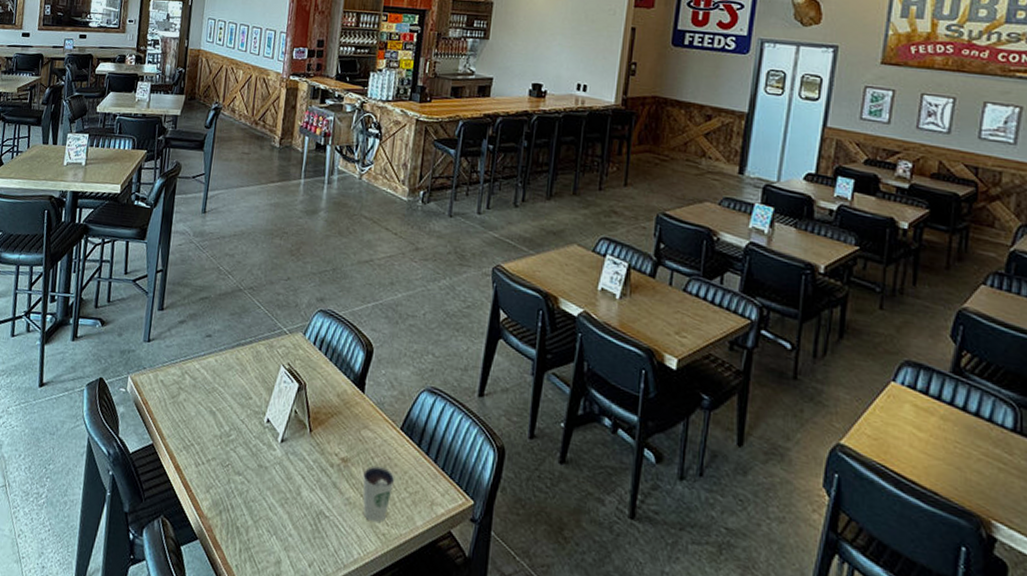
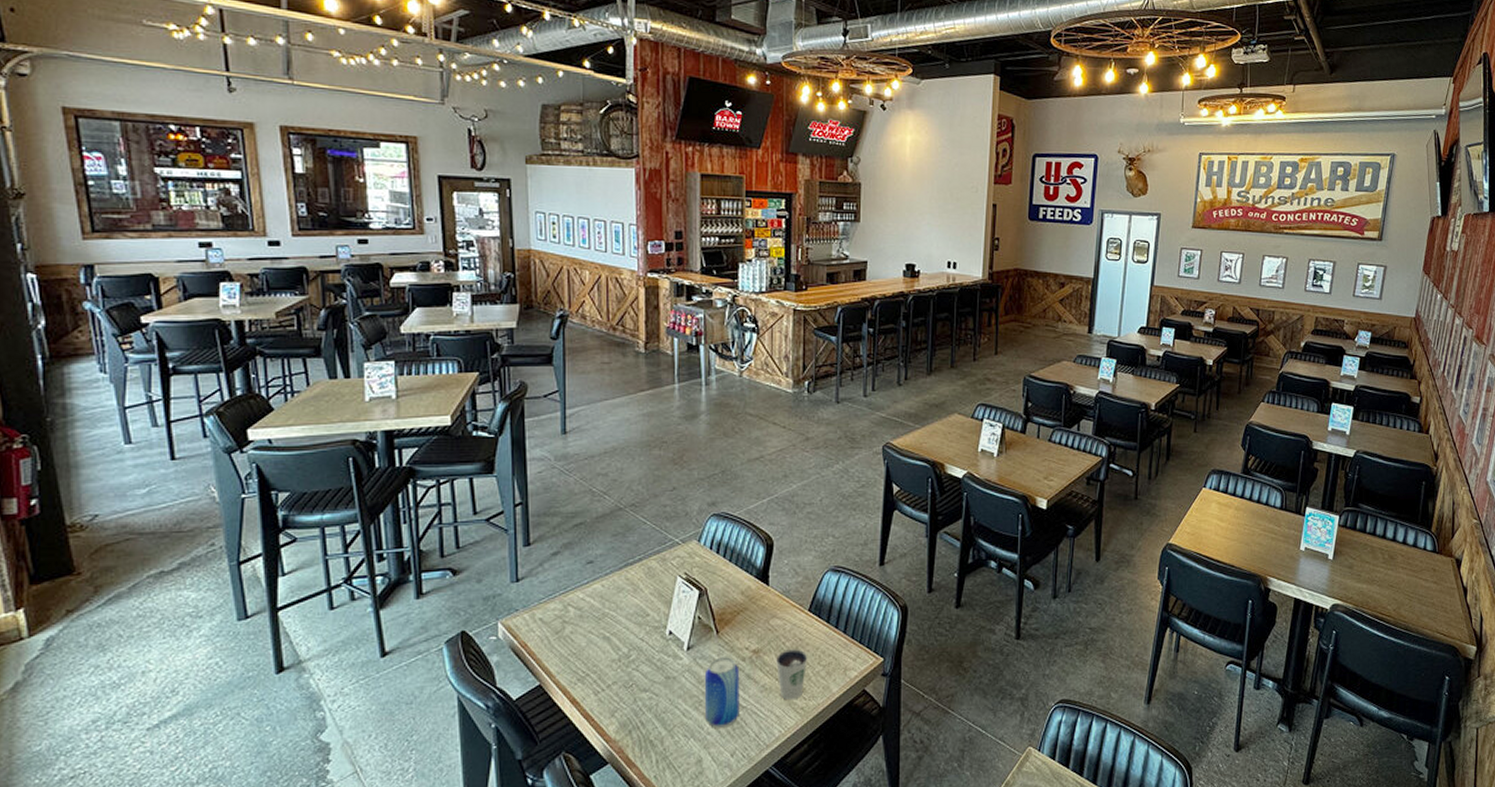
beer can: none [289,457,327,534] -> present [704,657,740,728]

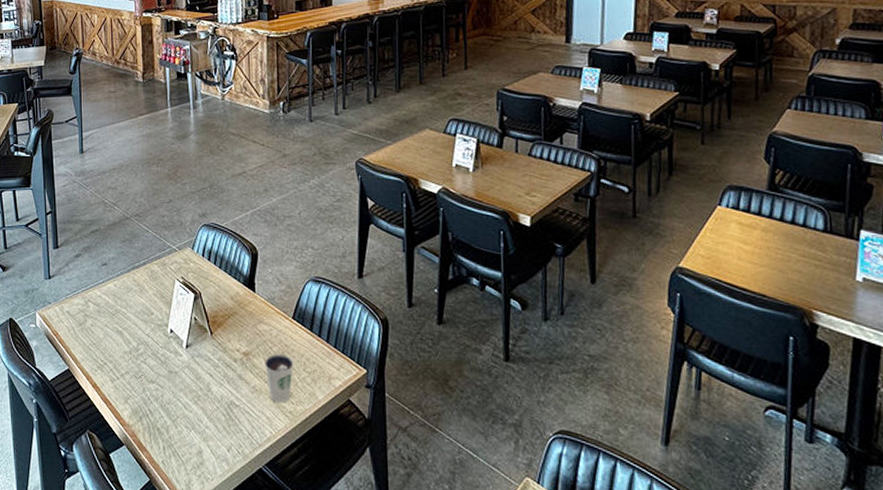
beer can: present [704,657,740,728] -> none [201,357,234,423]

